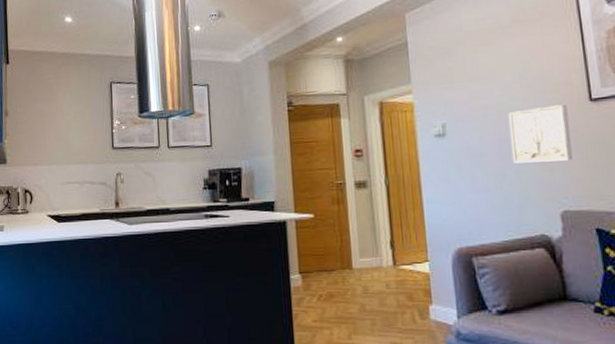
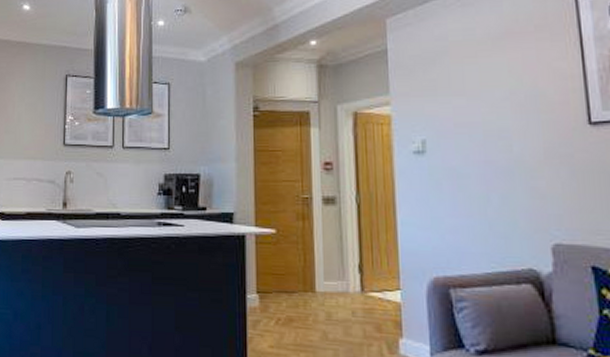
wall art: present [508,104,573,163] -> none [495,127,567,188]

